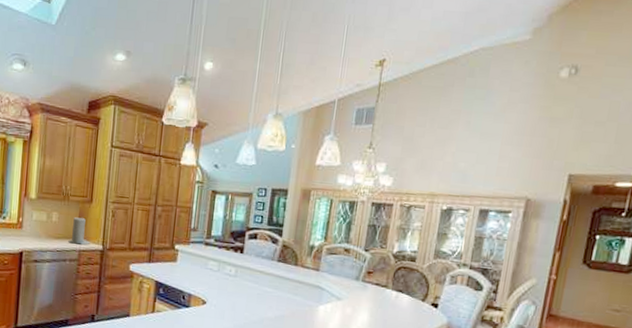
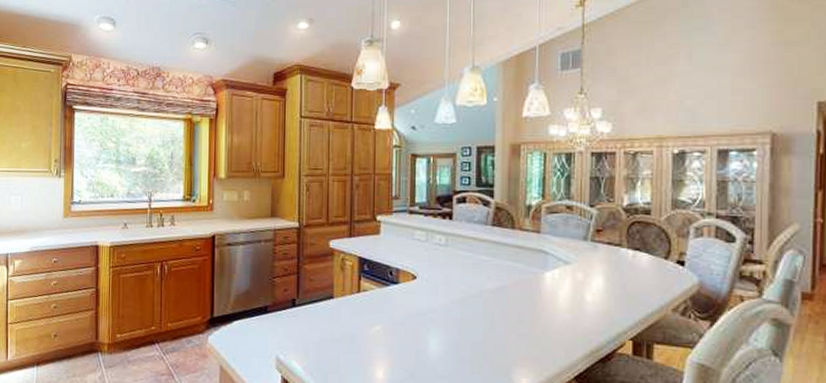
paper towel: present [68,217,91,245] -> none [262,194,286,223]

